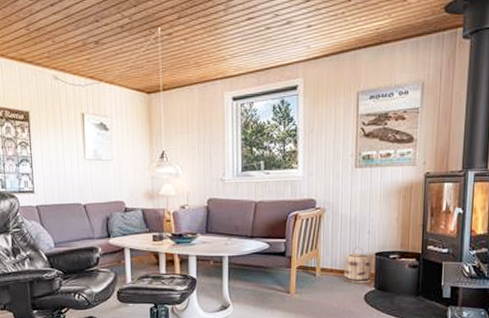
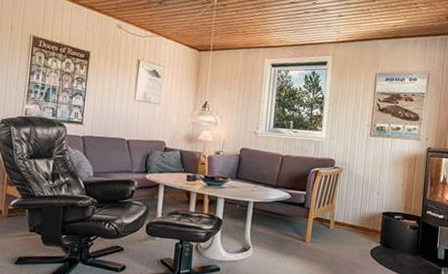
basket: present [343,247,371,284] -> none [354,206,378,240]

